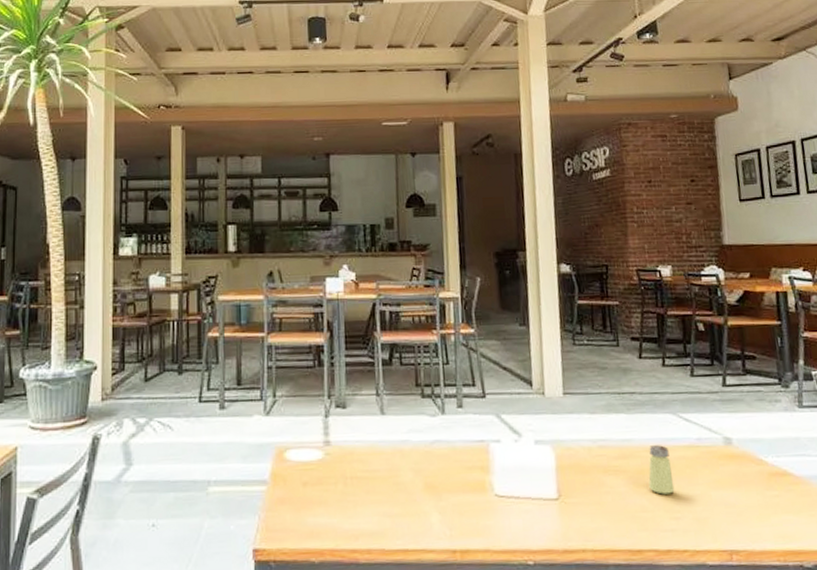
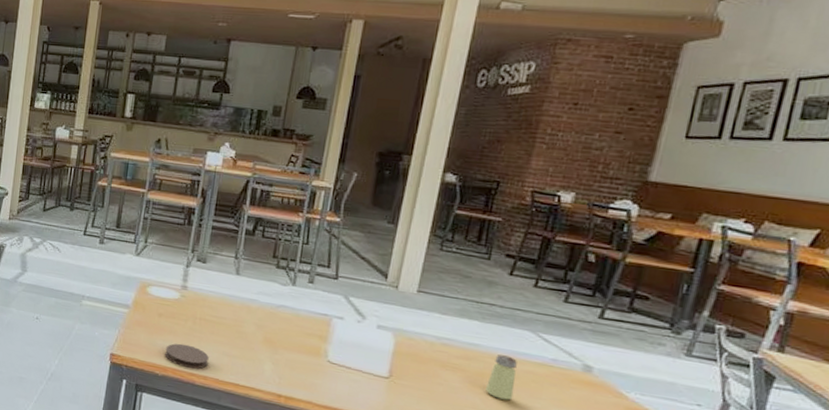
coaster: none [318,514,370,544] -> present [165,343,209,369]

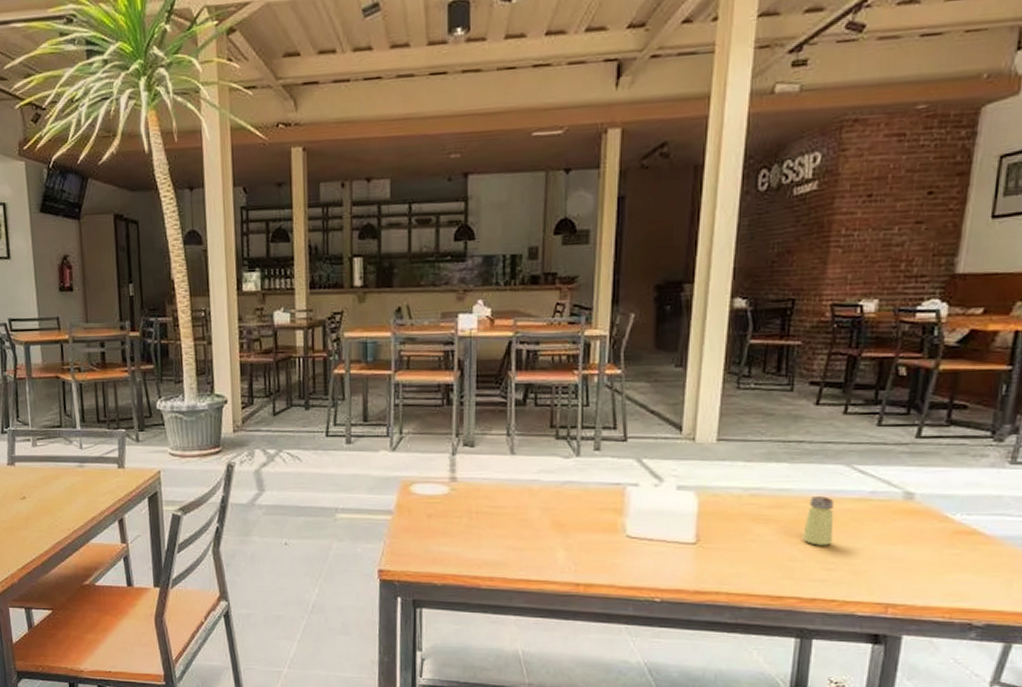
coaster: present [165,343,209,369] -> none [441,545,492,571]

